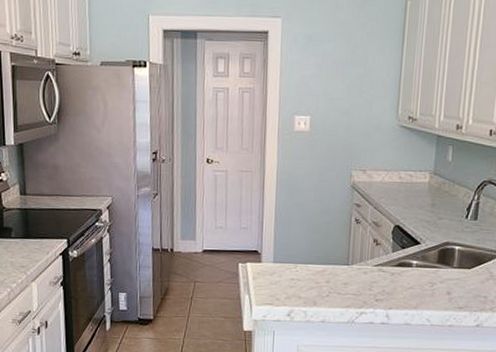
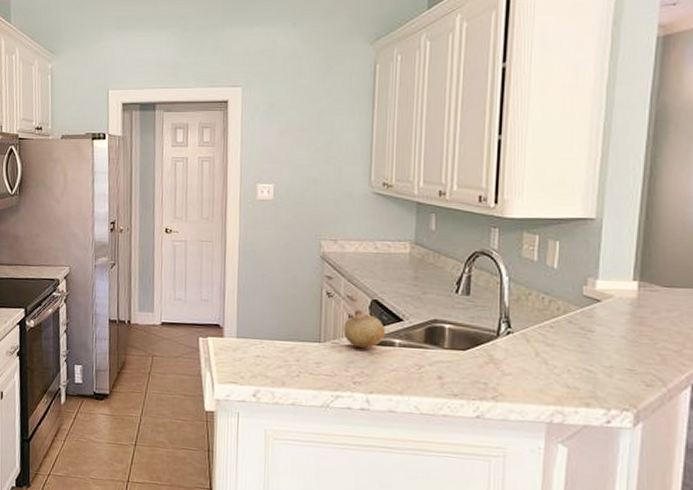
fruit: none [369,235,405,270] -> present [343,310,385,349]

